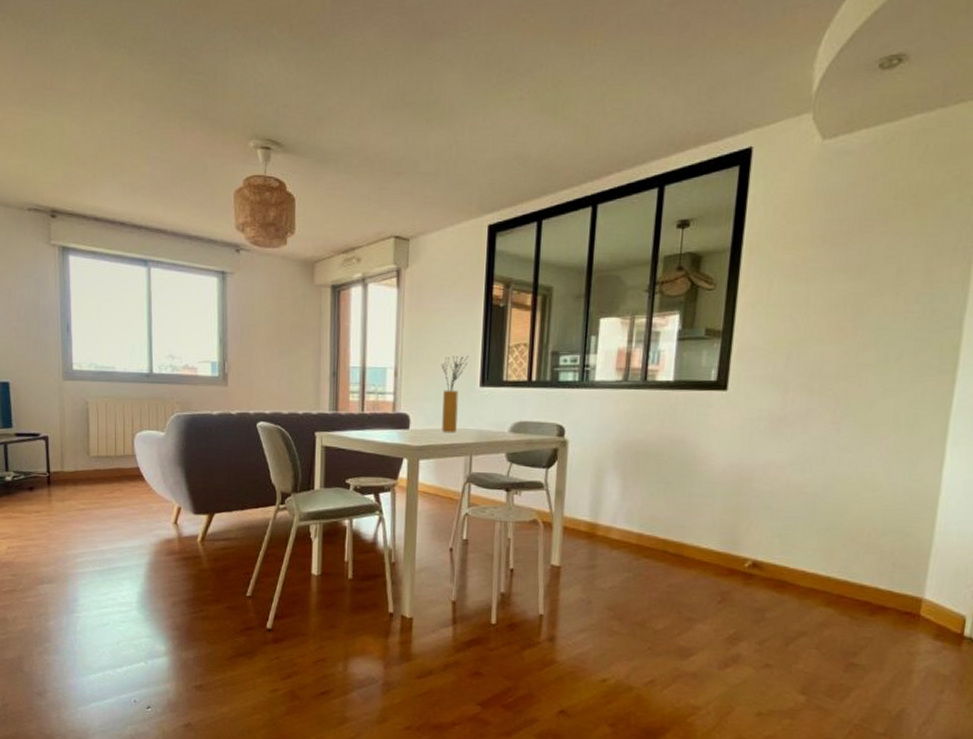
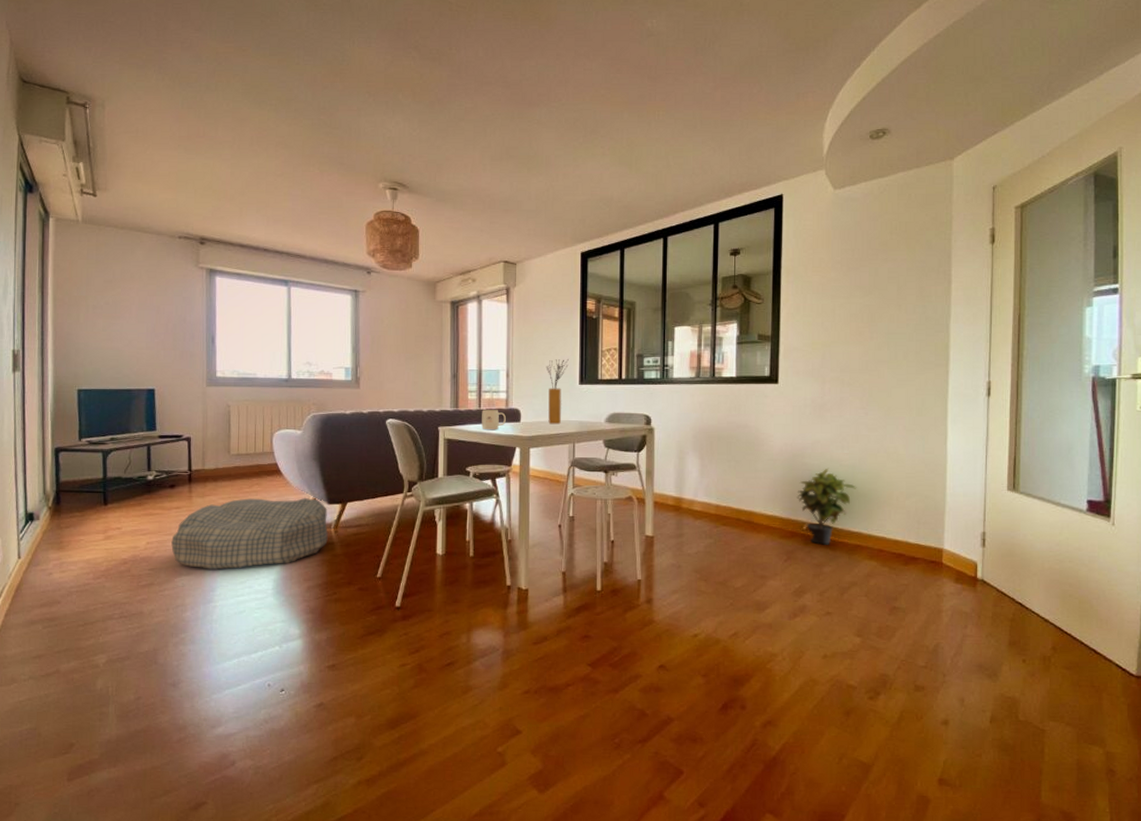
dog bed: none [32,504,194,579] -> present [171,498,328,570]
mug: none [364,414,393,438] -> present [482,410,506,431]
potted plant: none [739,495,818,587] -> present [797,468,857,545]

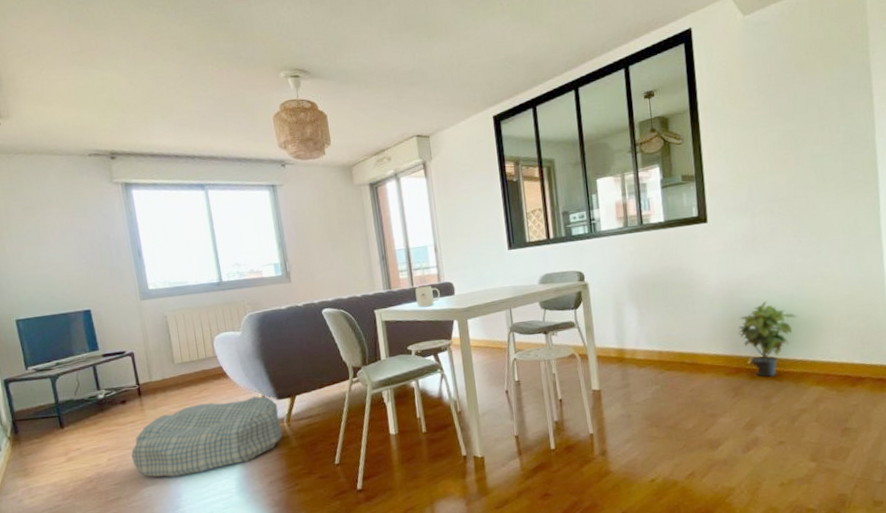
vase: present [546,359,569,425] -> none [472,226,495,294]

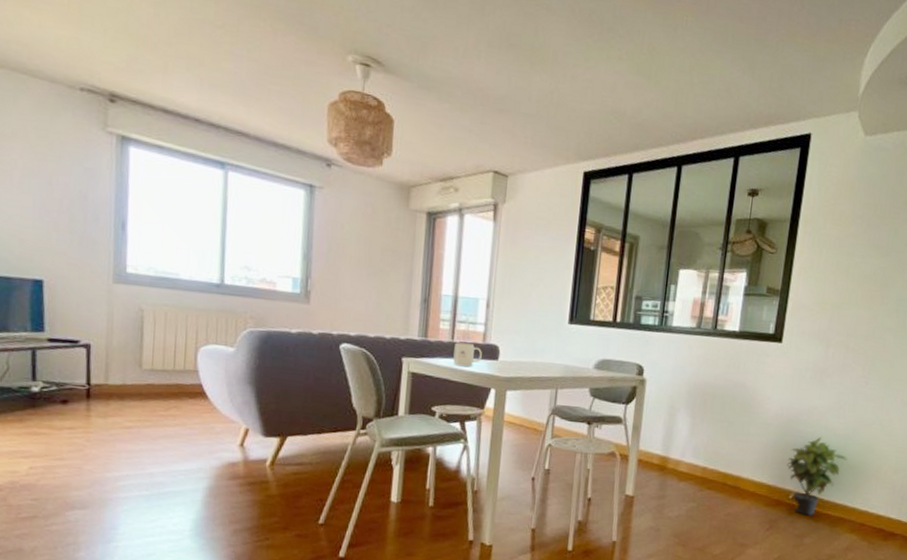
dog bed: present [131,396,283,477] -> none [61,423,263,505]

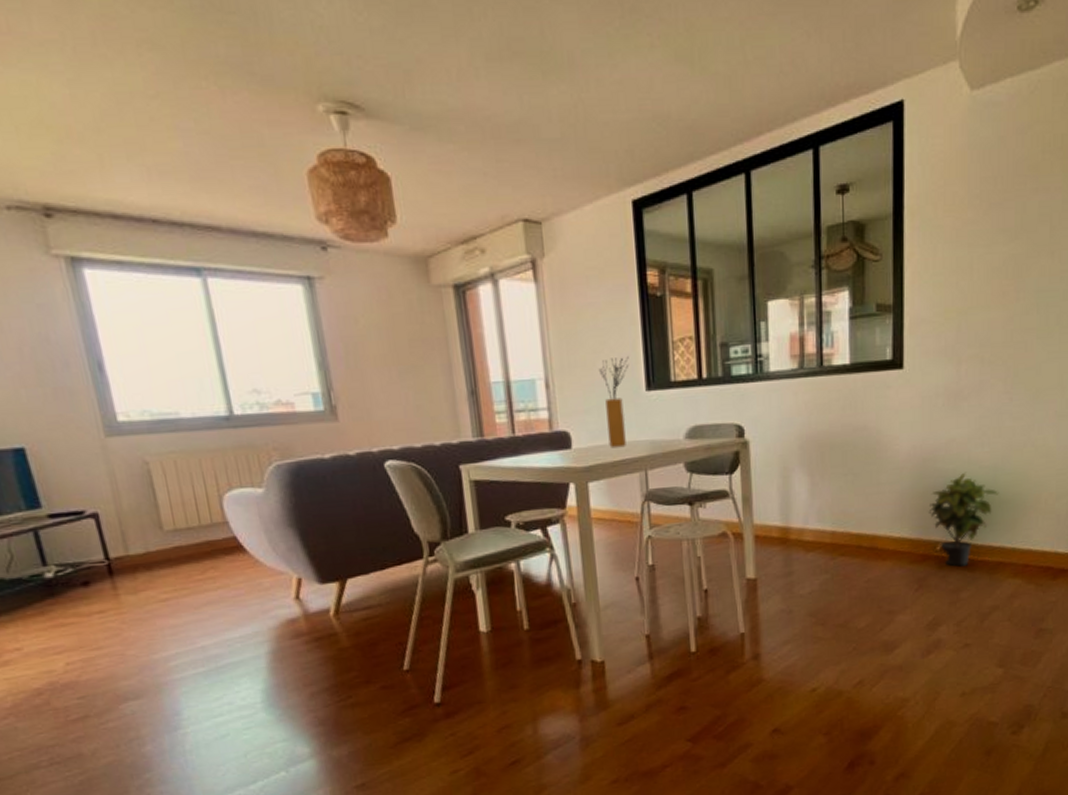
mug: present [453,342,482,367] -> none [517,435,552,464]
vase: none [530,292,559,367] -> present [598,357,630,449]

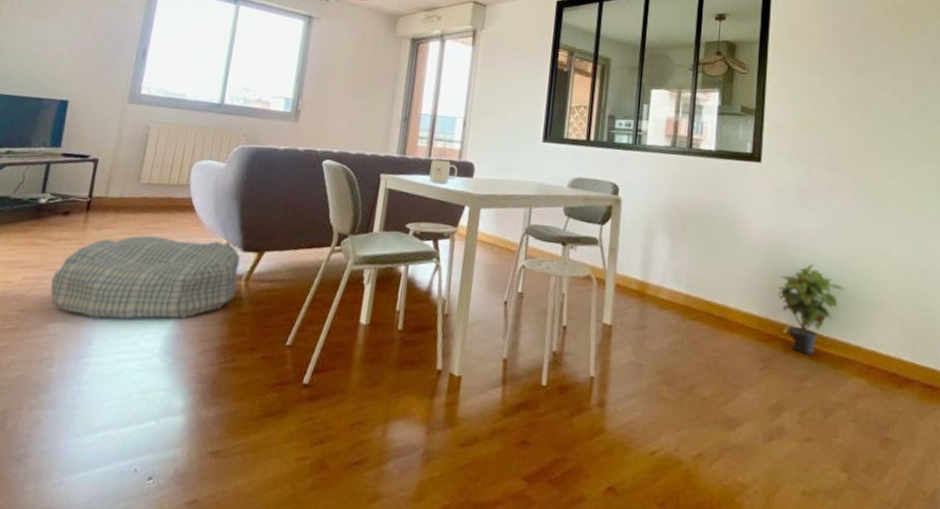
dog bed: none [101,578,328,688] -> present [50,235,241,319]
mug: none [517,435,552,464] -> present [429,159,458,184]
vase: present [598,357,630,449] -> none [504,111,533,185]

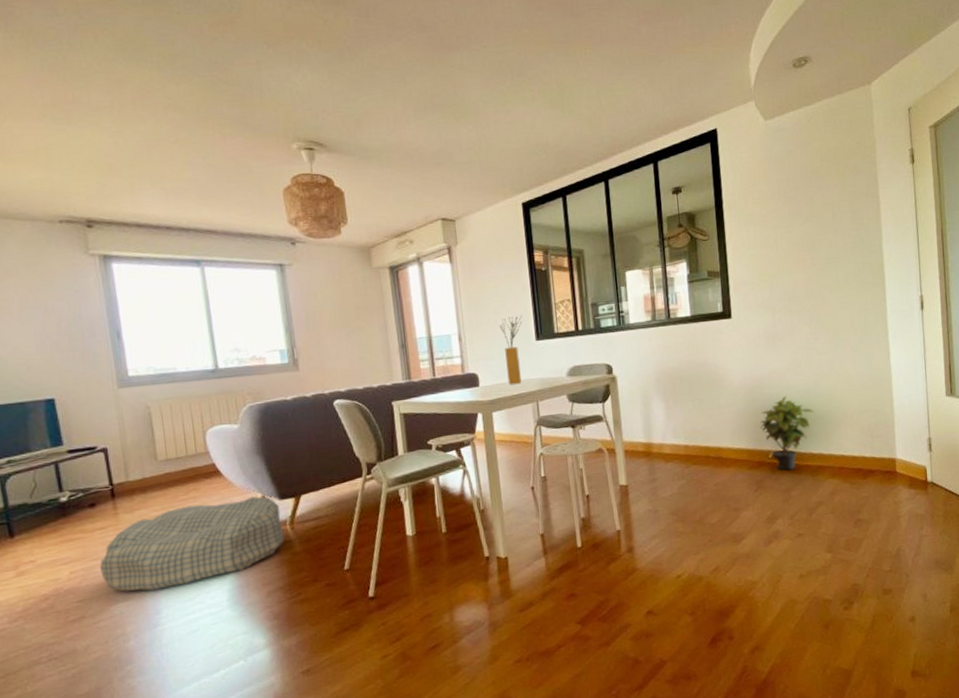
mug: present [429,159,458,184] -> none [437,376,464,400]
vase: none [504,111,533,185] -> present [499,316,523,385]

